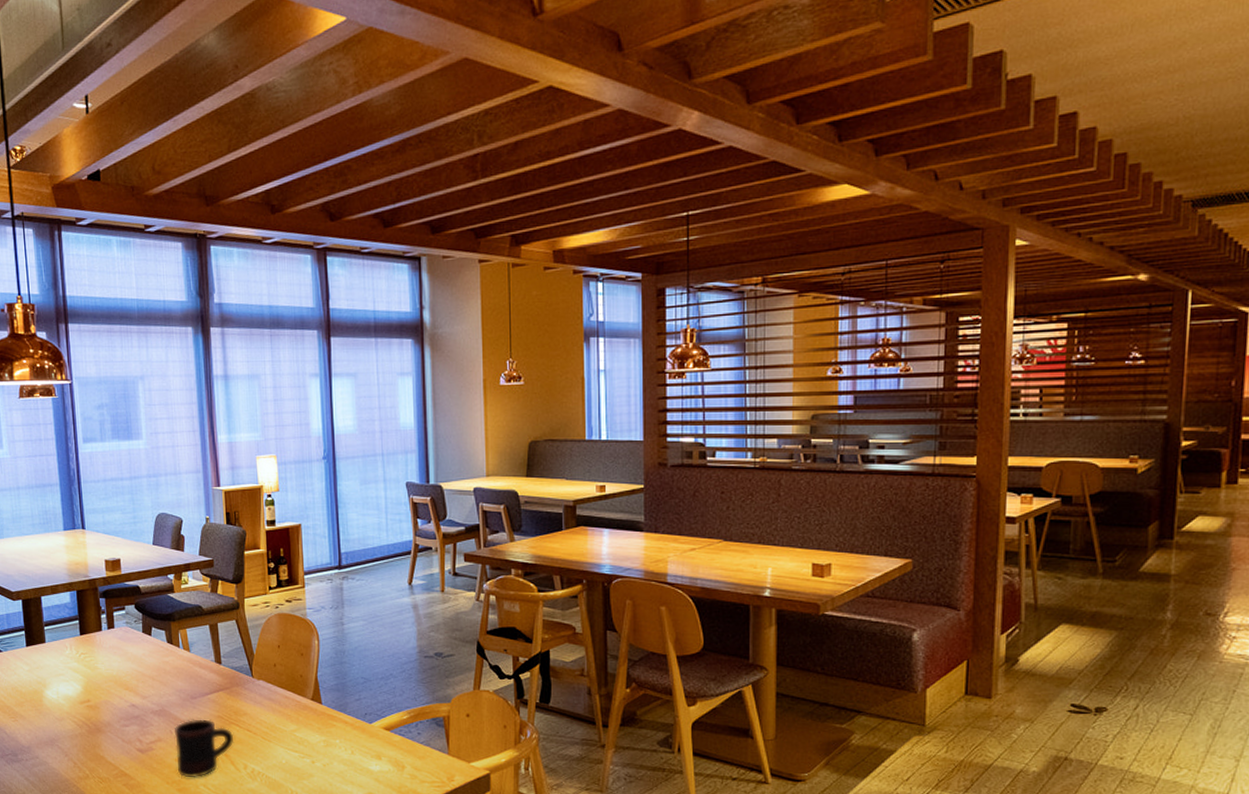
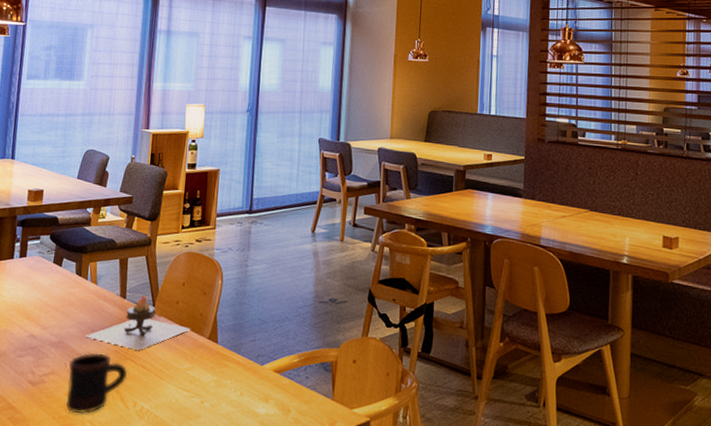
candle: none [186,659,292,714] -> present [85,295,191,350]

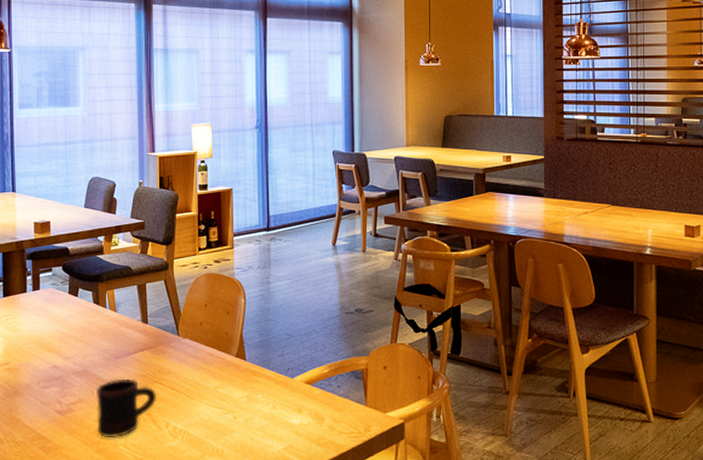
candle: present [85,295,191,350] -> none [110,318,217,373]

